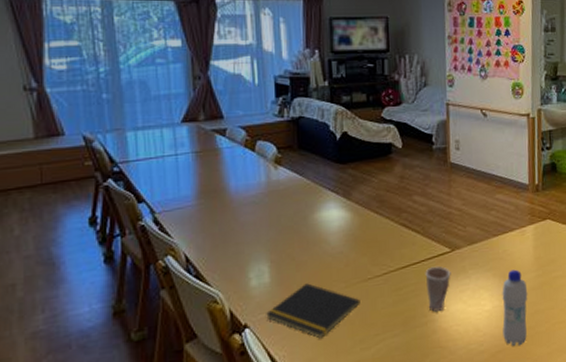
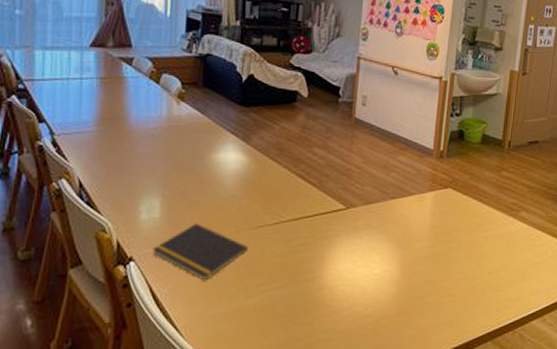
cup: present [425,266,451,312] -> none [316,222,344,268]
bottle: present [502,269,528,346] -> none [390,235,420,315]

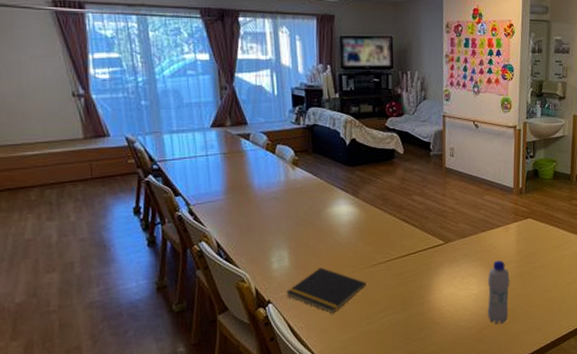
bottle: none [390,235,420,315] -> present [487,260,510,324]

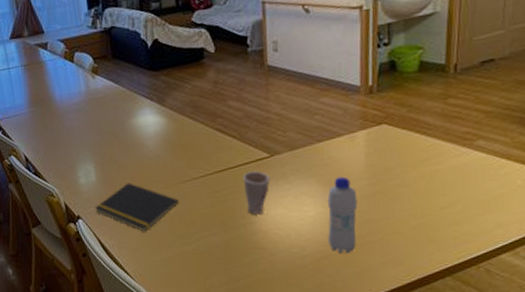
cup: none [422,255,444,294] -> present [242,170,271,215]

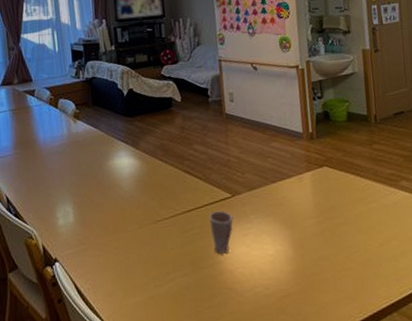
notepad: present [95,183,179,232] -> none [72,223,152,274]
bottle: present [327,176,358,254] -> none [284,215,313,292]

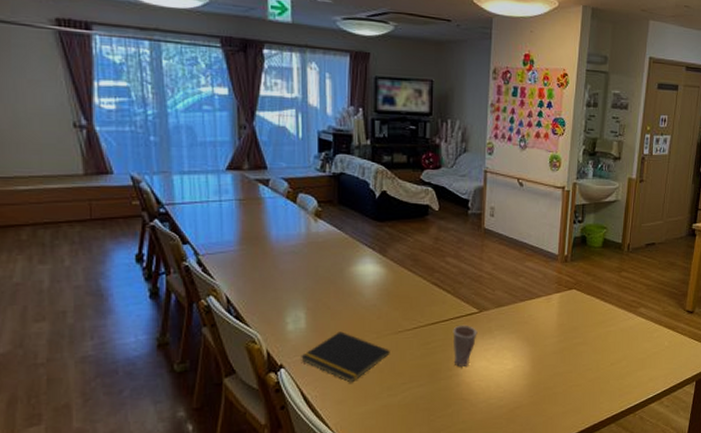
notepad: none [72,223,152,274] -> present [301,331,390,383]

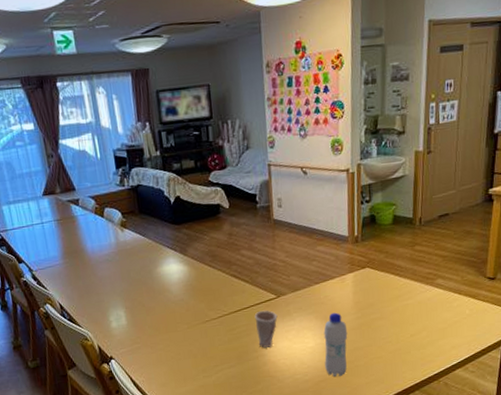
notepad: present [301,331,390,383] -> none [126,325,201,368]
bottle: none [522,333,549,404] -> present [323,312,348,377]

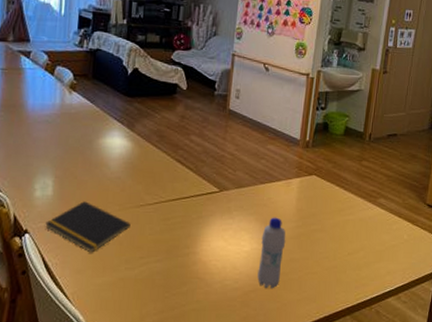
notepad: none [126,325,201,368] -> present [45,201,131,253]
cup: present [254,310,278,348] -> none [191,203,217,245]

